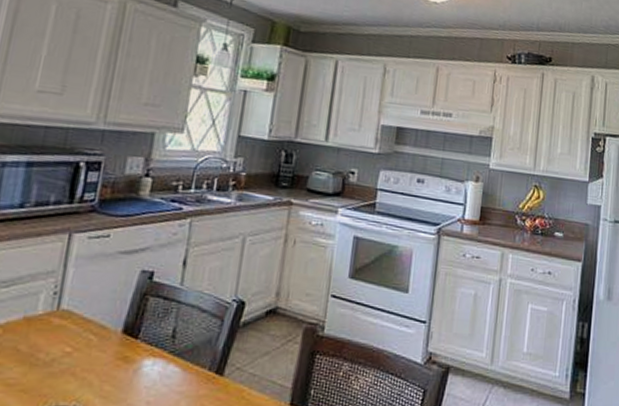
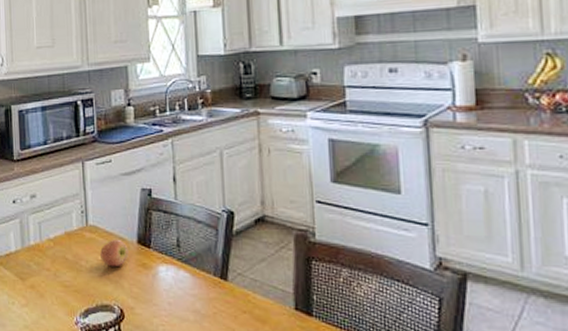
apple: none [67,327,109,361] -> present [100,239,129,267]

